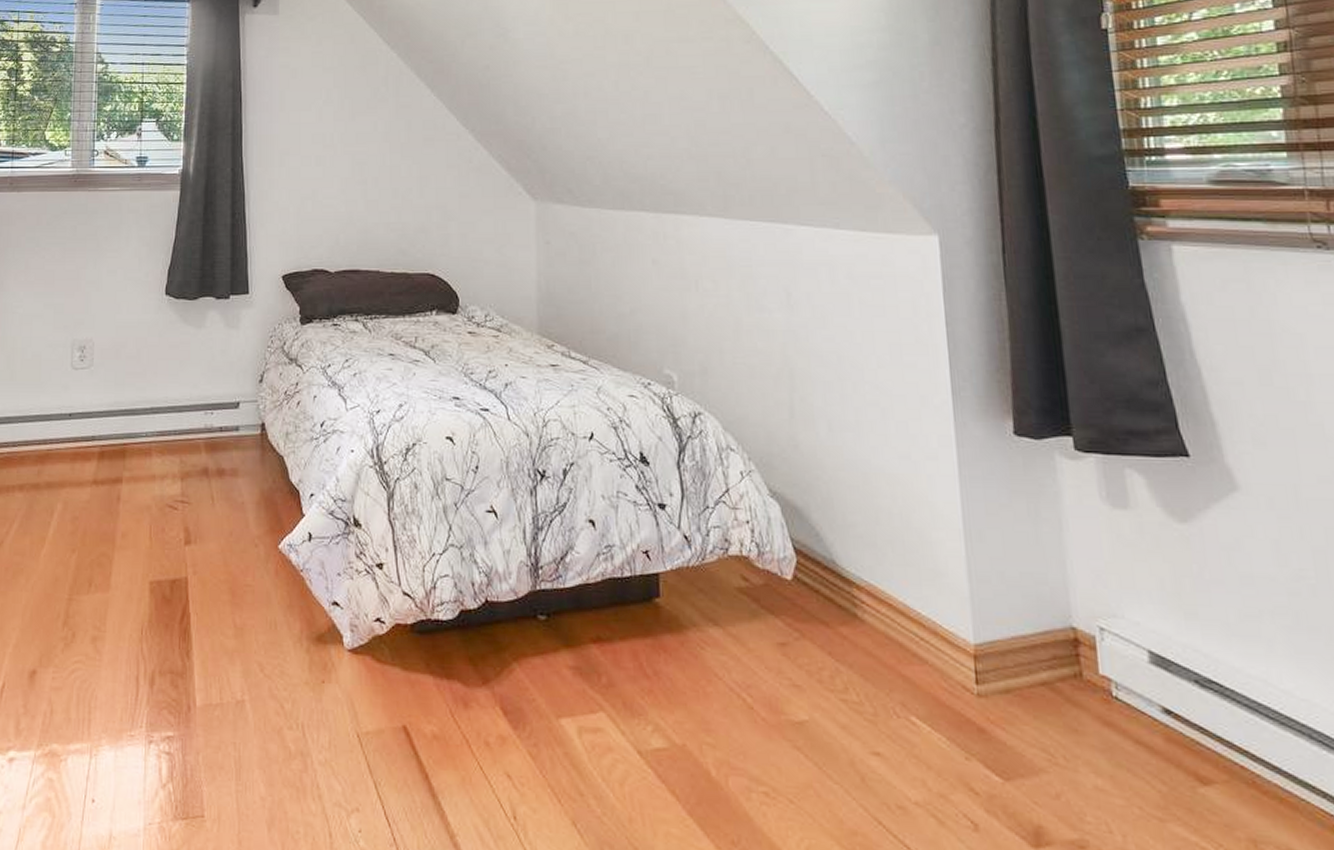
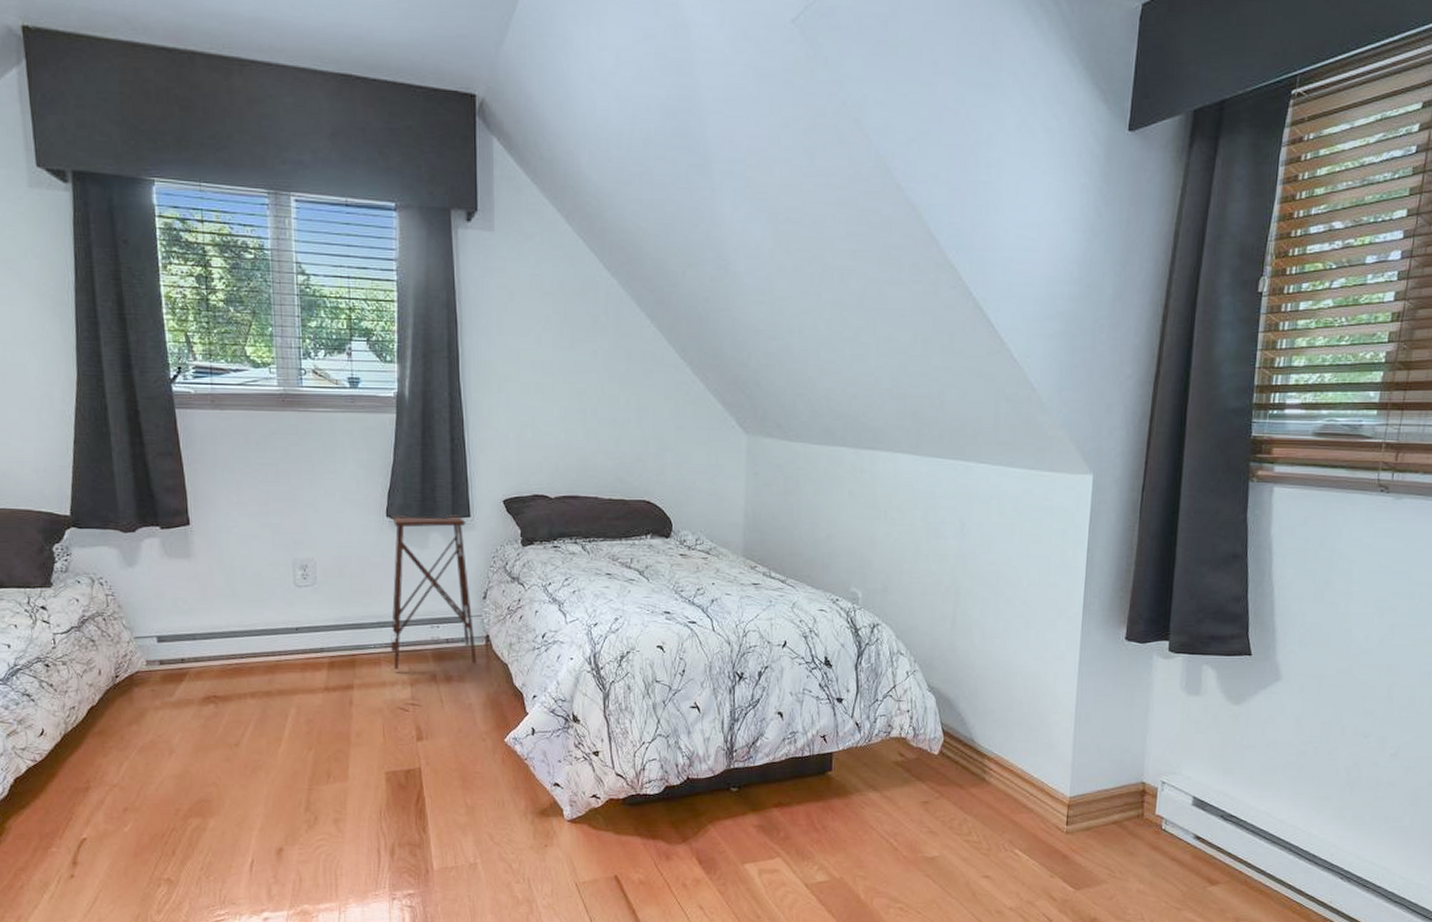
side table: none [163,292,251,461] -> present [391,515,477,670]

